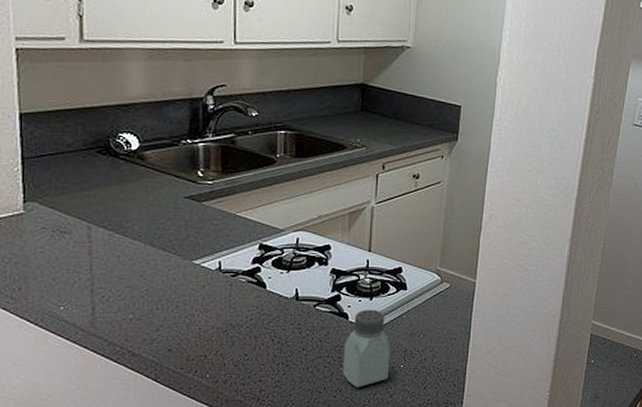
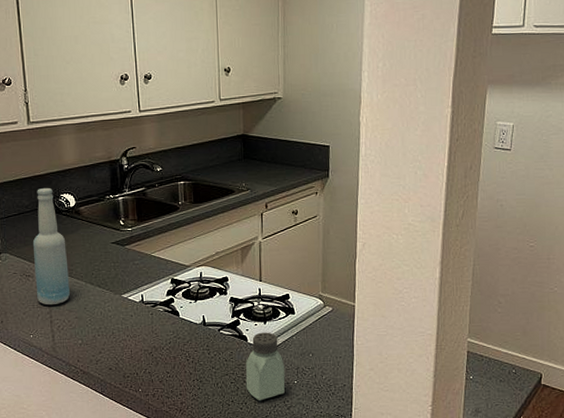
bottle: none [73,123,122,270] -> present [32,187,70,306]

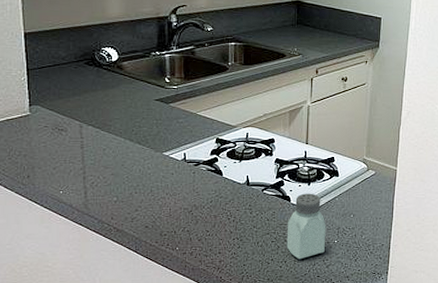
bottle: present [32,187,70,306] -> none [68,39,107,161]

